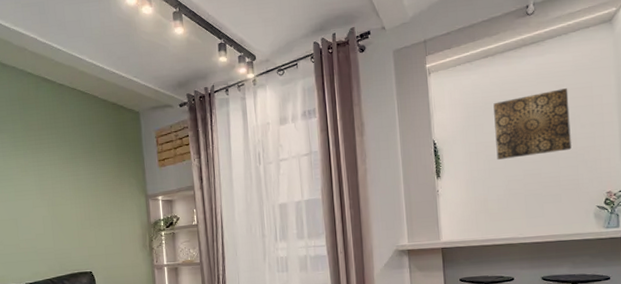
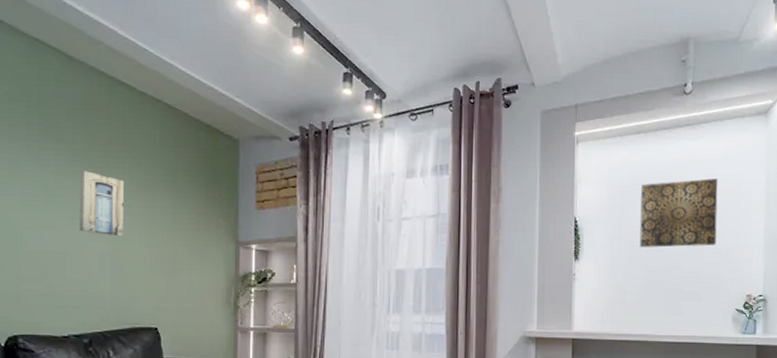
wall art: none [21,152,59,202] -> present [79,171,124,237]

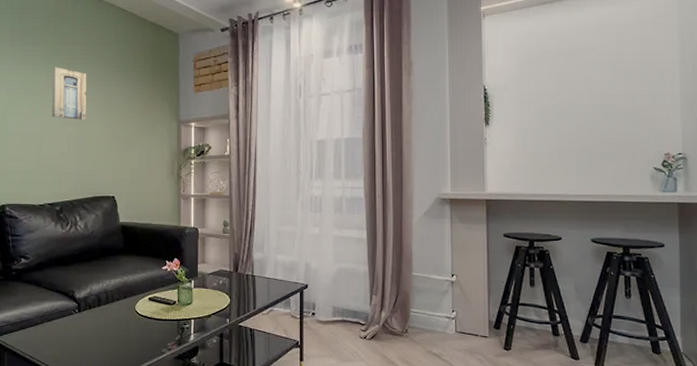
wall art: present [639,178,718,248] -> none [549,42,629,111]

